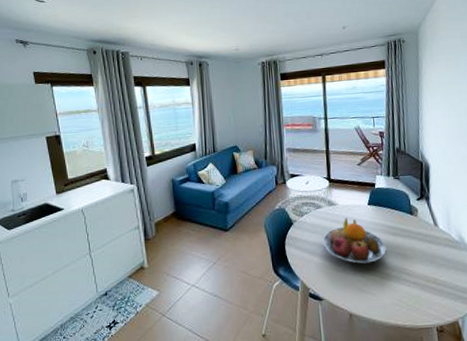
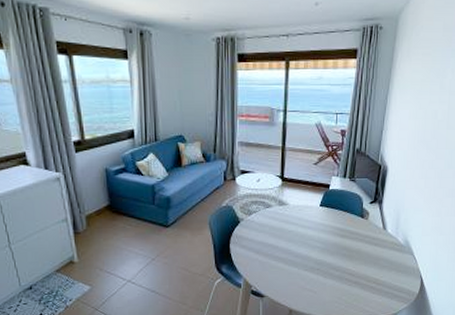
fruit bowl: present [323,218,387,264] -> none [270,218,333,264]

